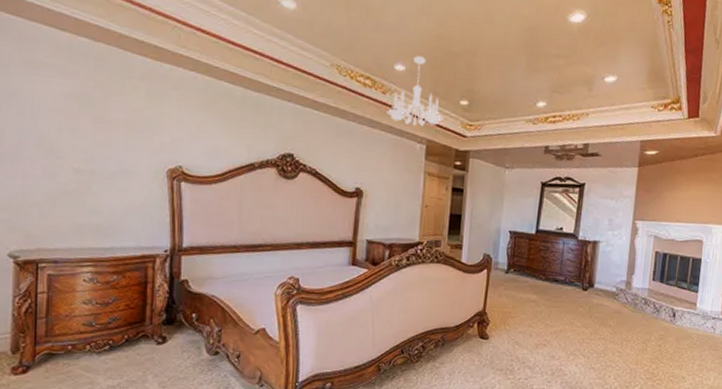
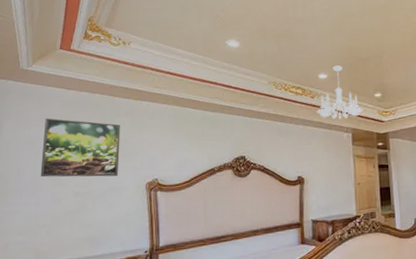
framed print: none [26,65,134,155] -> present [40,118,121,177]

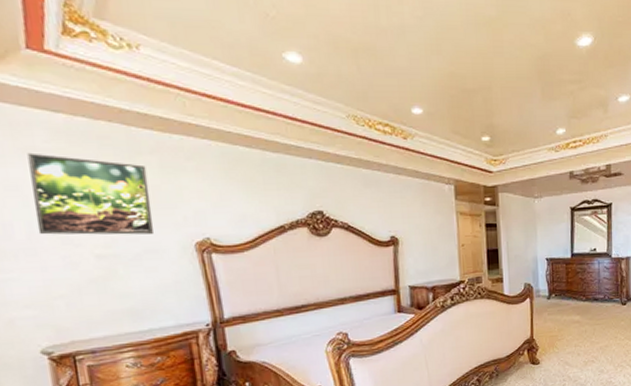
chandelier: present [316,65,364,120] -> none [410,97,468,168]

